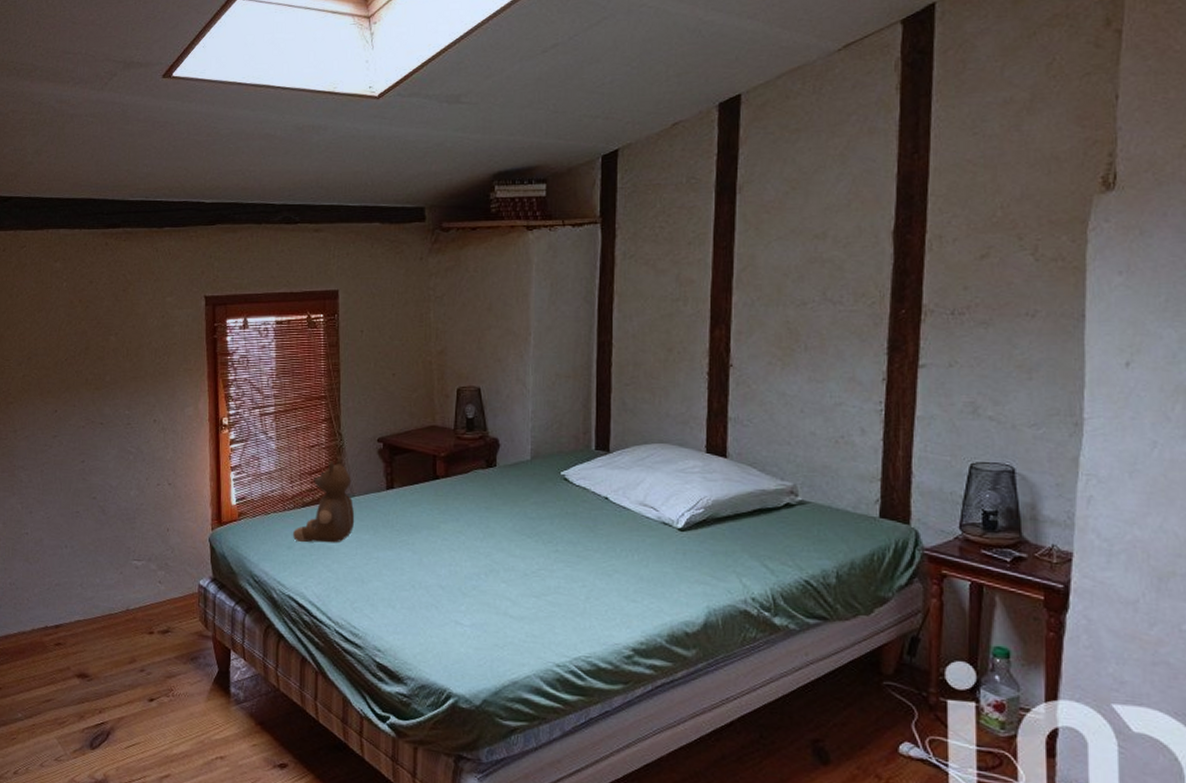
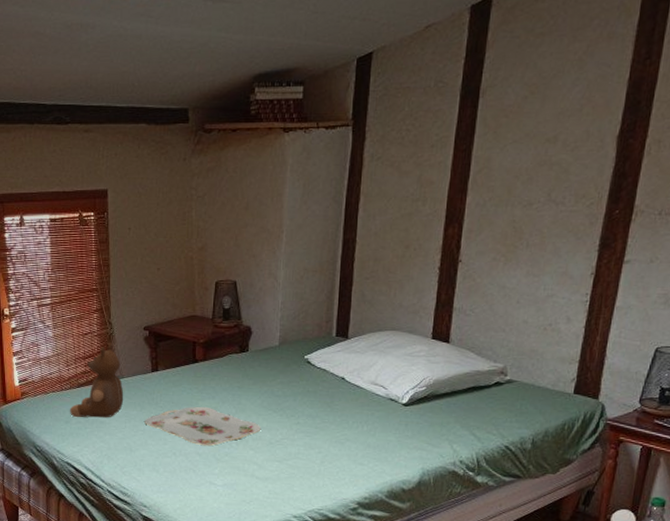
serving tray: none [378,530,514,578] -> present [144,406,261,446]

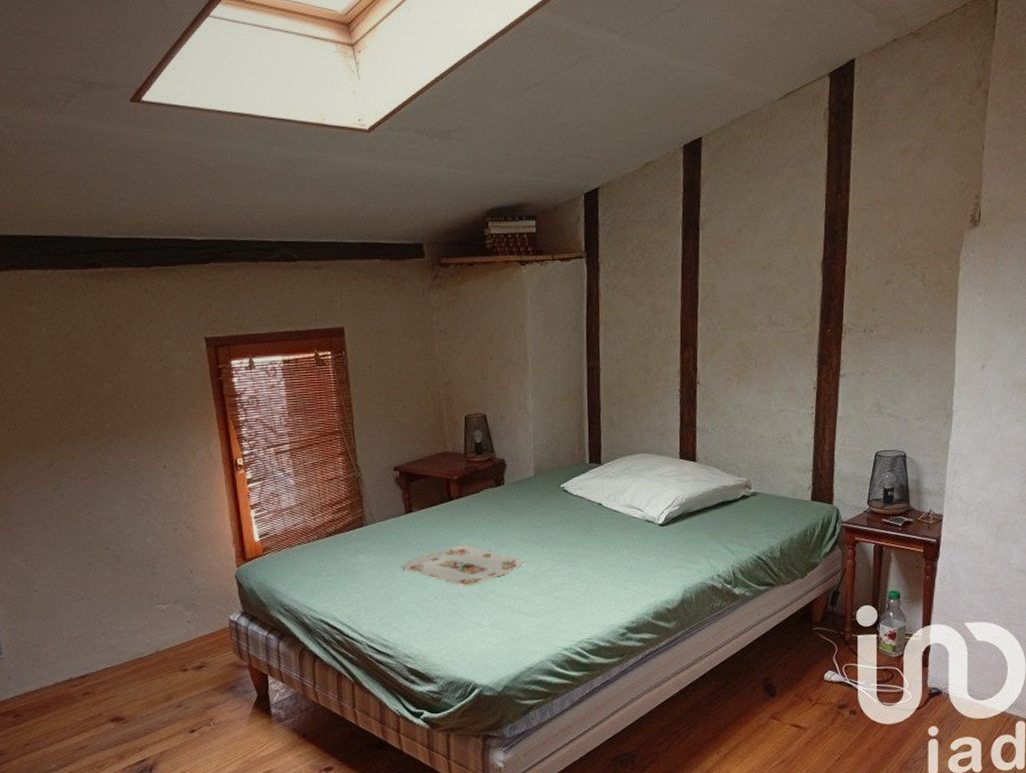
teddy bear: present [69,342,124,418] -> none [318,486,378,570]

